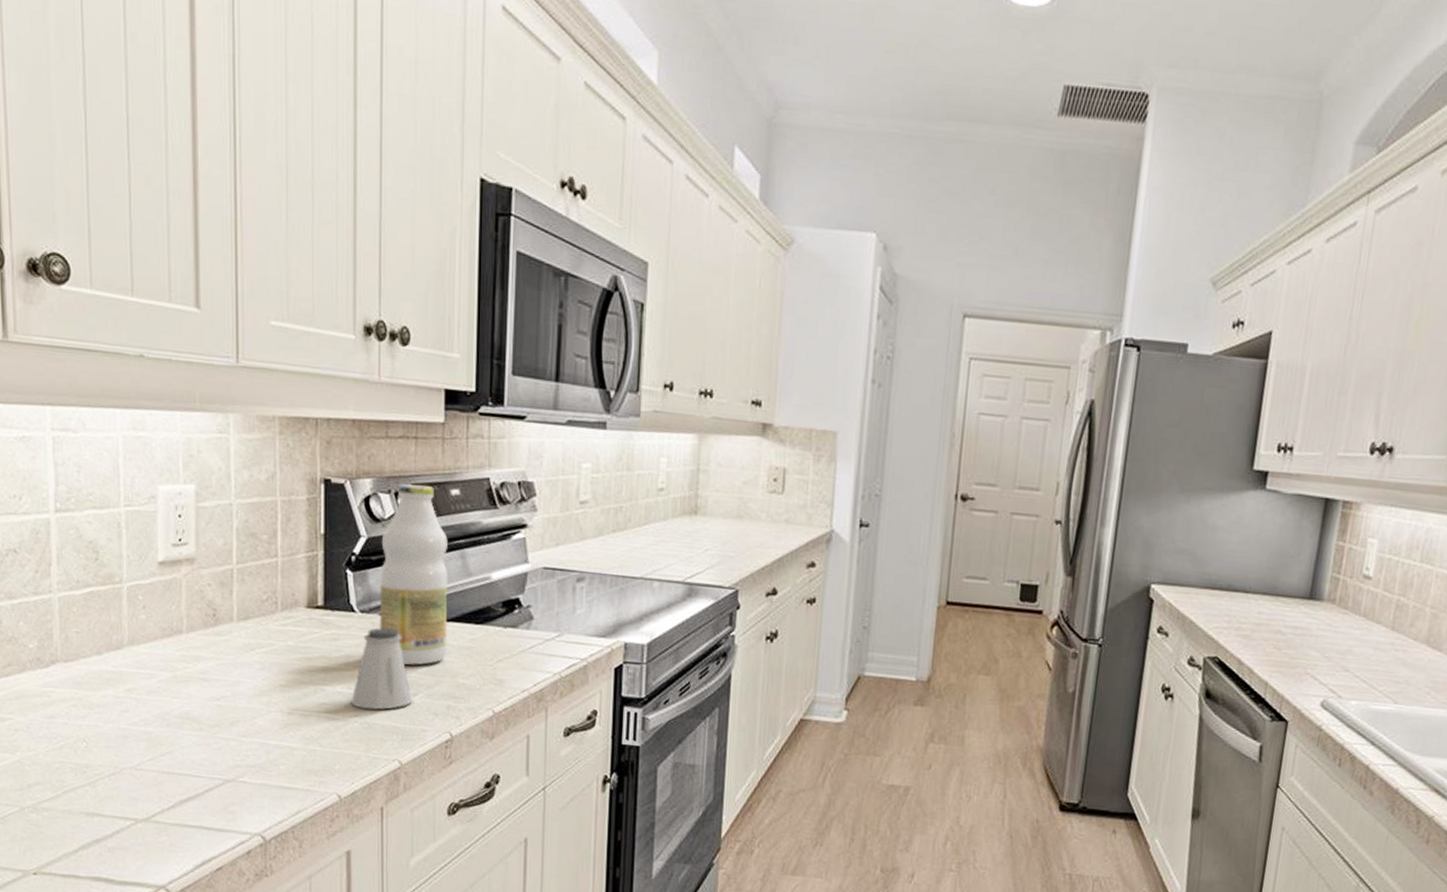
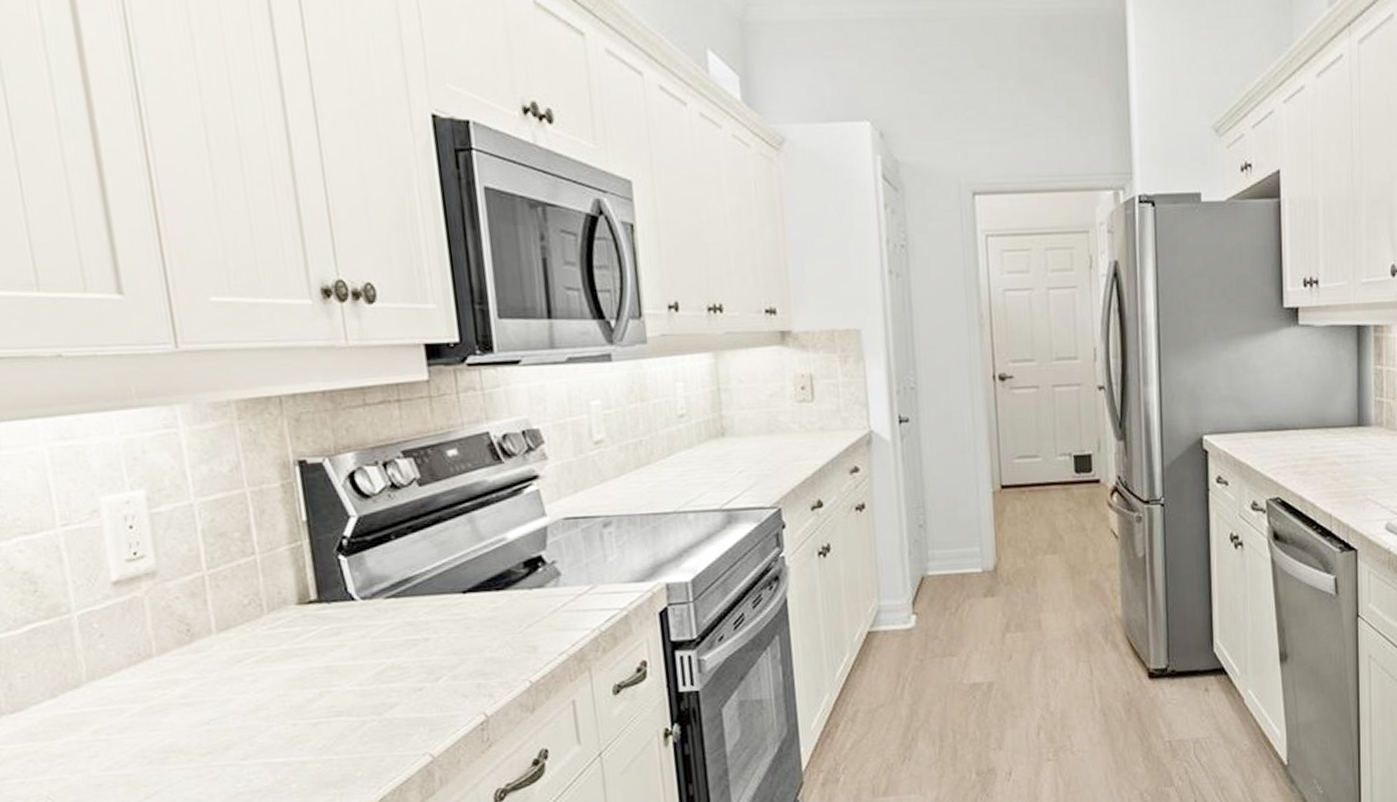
saltshaker: present [351,628,413,710] -> none [364,611,437,705]
bottle: present [379,484,449,665] -> none [375,450,467,648]

